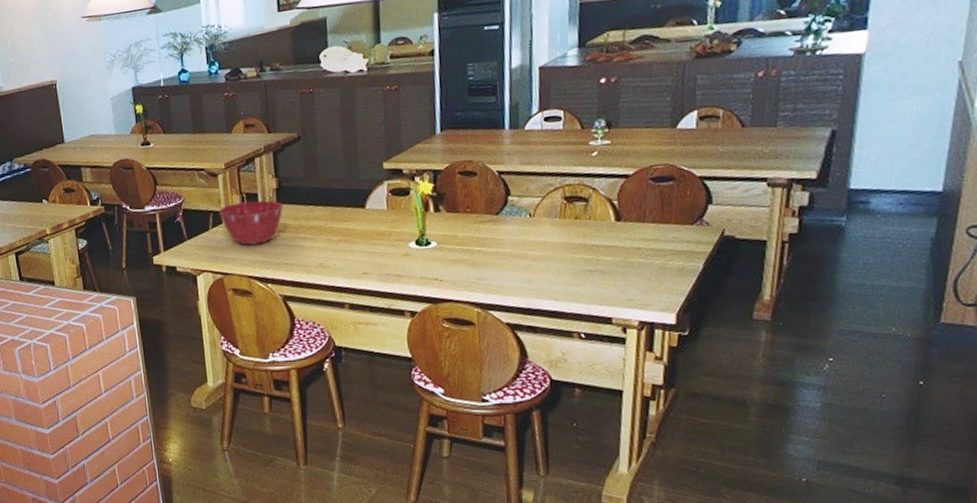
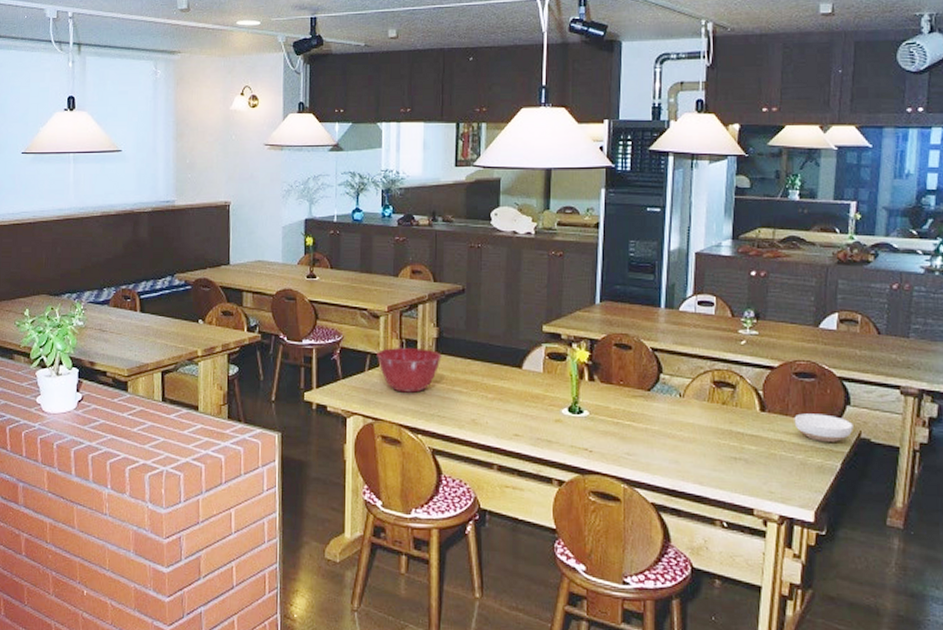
bowl: none [652,216,716,245] -> present [794,413,853,442]

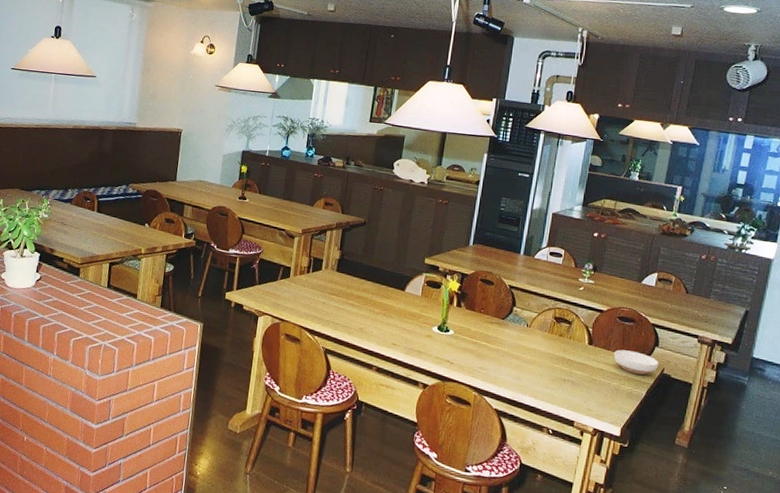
mixing bowl: present [377,347,442,393] -> none [288,263,341,302]

